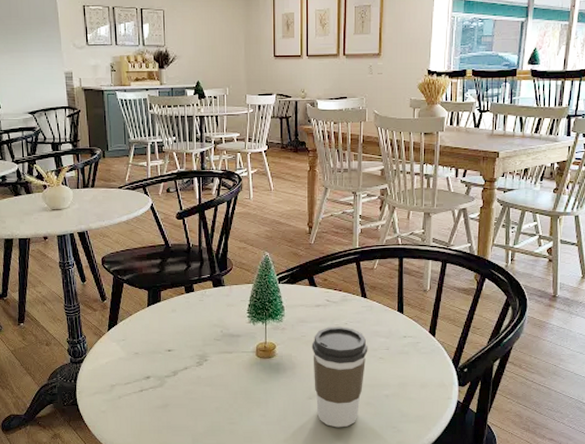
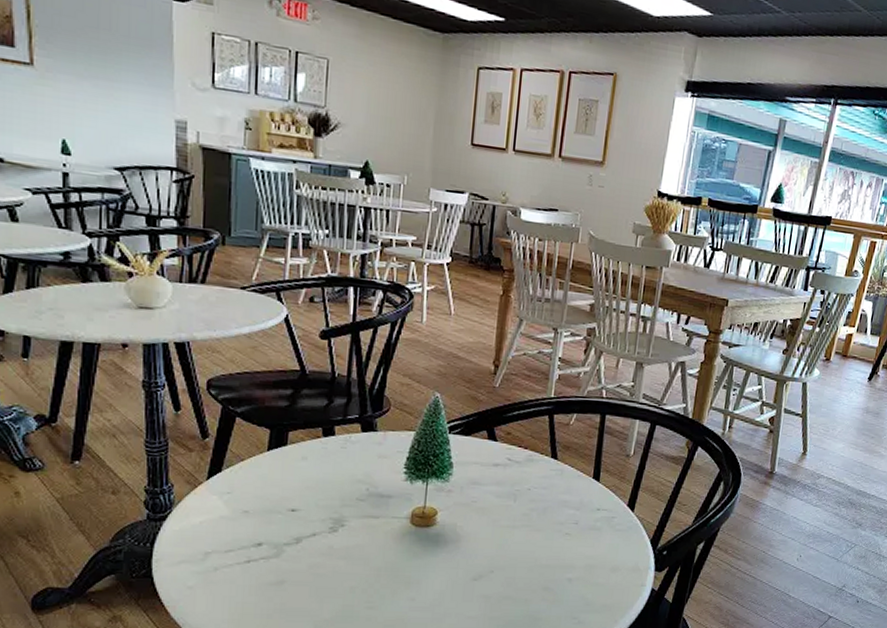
coffee cup: present [311,327,368,428] -> none [481,492,553,617]

